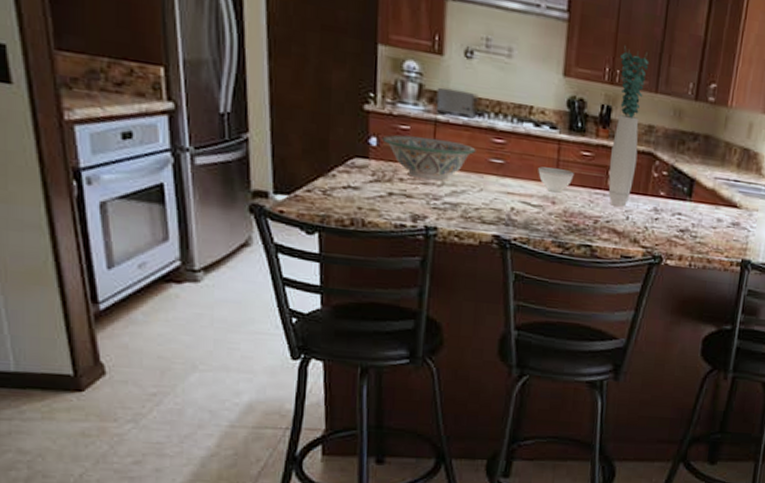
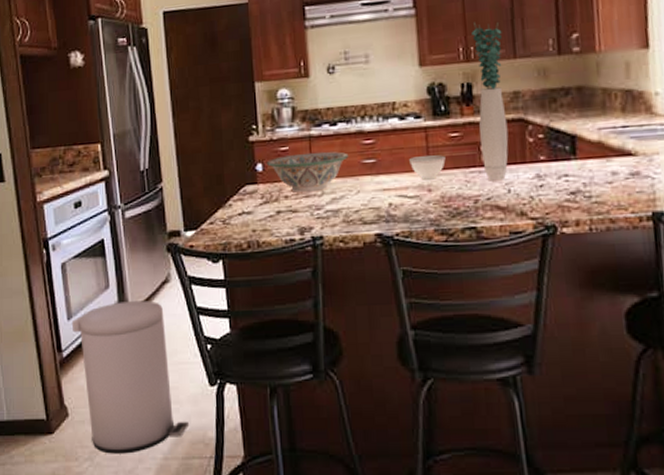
pedal bin: none [113,258,264,419] -> present [71,300,190,454]
toaster: present [436,87,480,120] -> none [307,102,346,129]

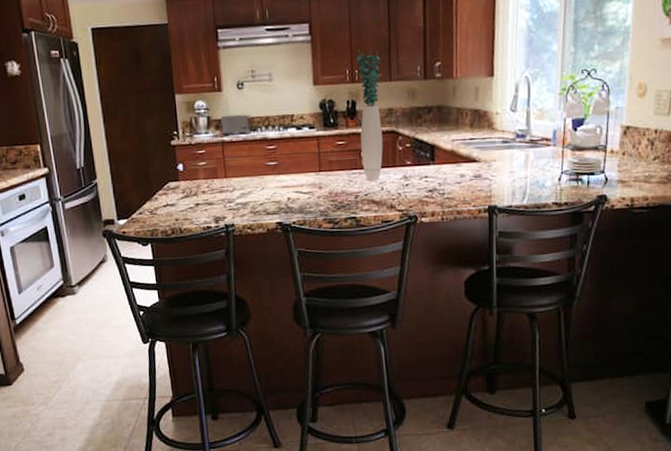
pedal bin: present [71,300,190,454] -> none [22,277,127,399]
decorative bowl: present [266,151,349,193] -> none [186,155,255,189]
toaster: none [307,102,346,129] -> present [220,114,253,136]
bowl: present [409,155,446,180] -> none [304,159,333,179]

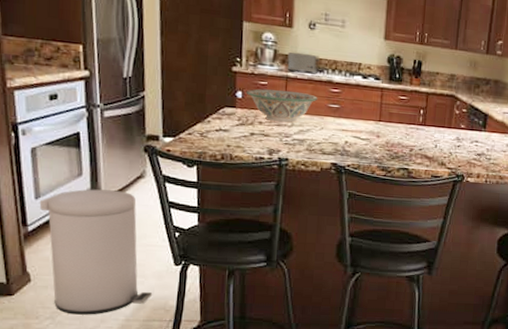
pedal bin: none [22,277,127,399] -> present [39,189,153,315]
decorative bowl: none [186,155,255,189] -> present [246,88,318,123]
vase: present [356,49,383,181] -> none [420,15,450,138]

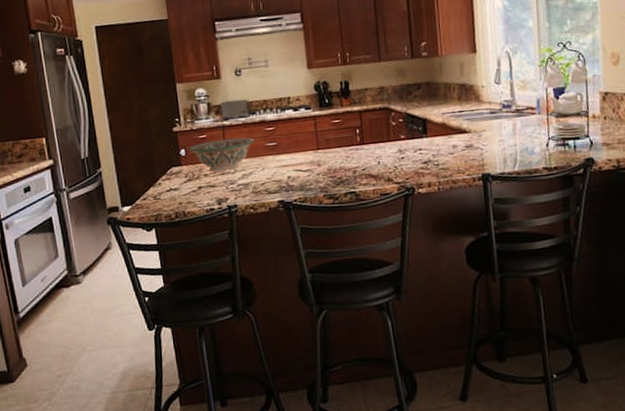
pedal bin: present [39,189,153,315] -> none [26,265,133,394]

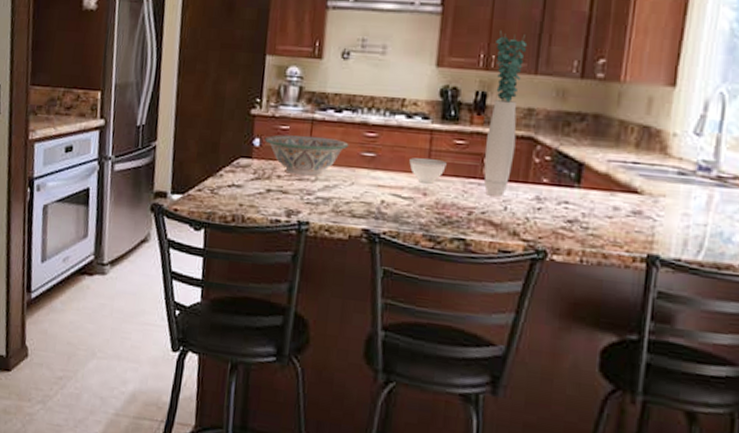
toaster: present [220,98,251,121] -> none [313,88,354,116]
bowl: none [302,137,331,157] -> present [409,158,447,184]
vase: none [347,34,378,156] -> present [483,30,528,197]

